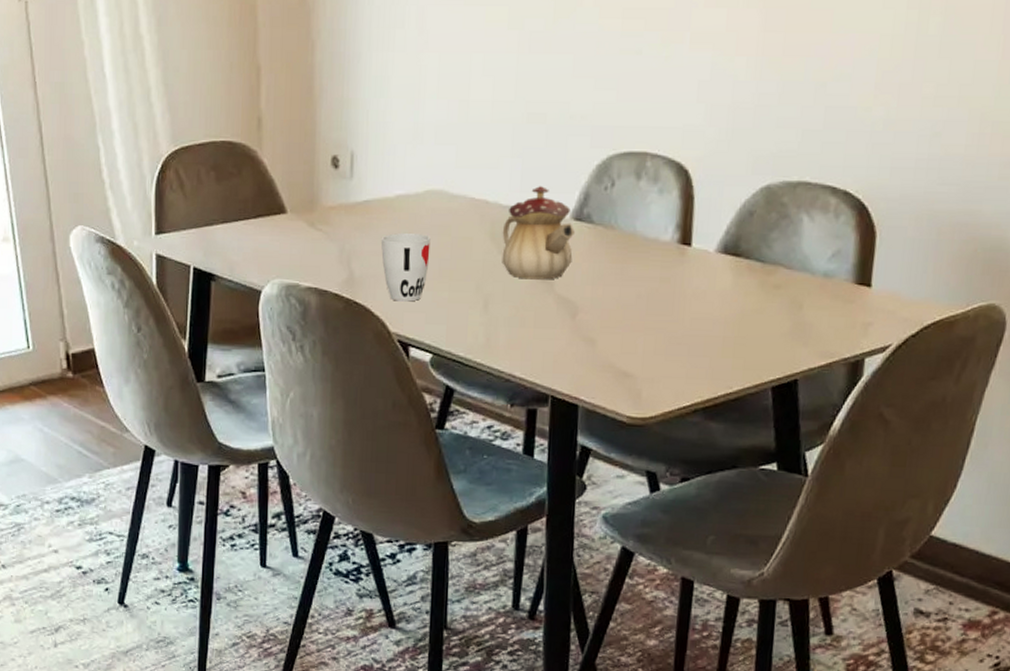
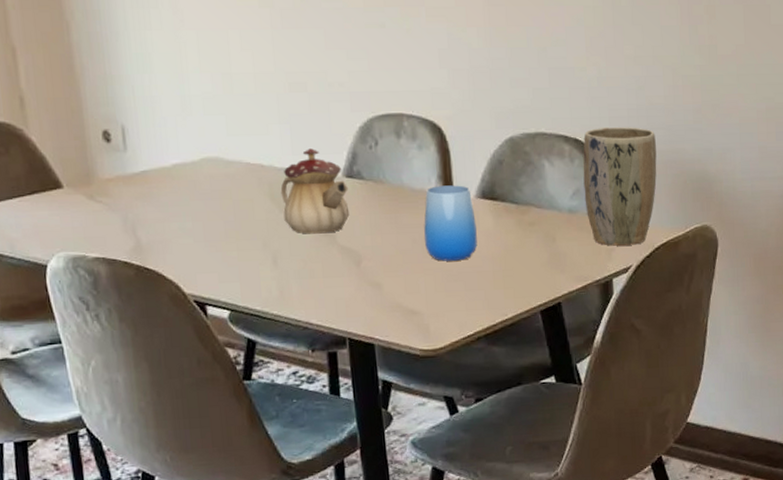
cup: present [381,233,431,302] -> none [163,199,215,264]
cup: none [650,236,713,322] -> present [424,185,477,261]
plant pot: none [845,180,946,321] -> present [583,127,657,246]

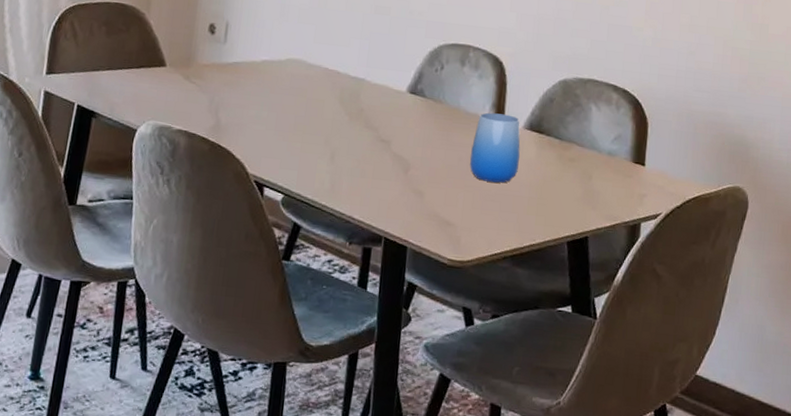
teapot: present [280,149,350,234] -> none [348,64,411,140]
plant pot: present [583,127,657,246] -> none [625,82,700,195]

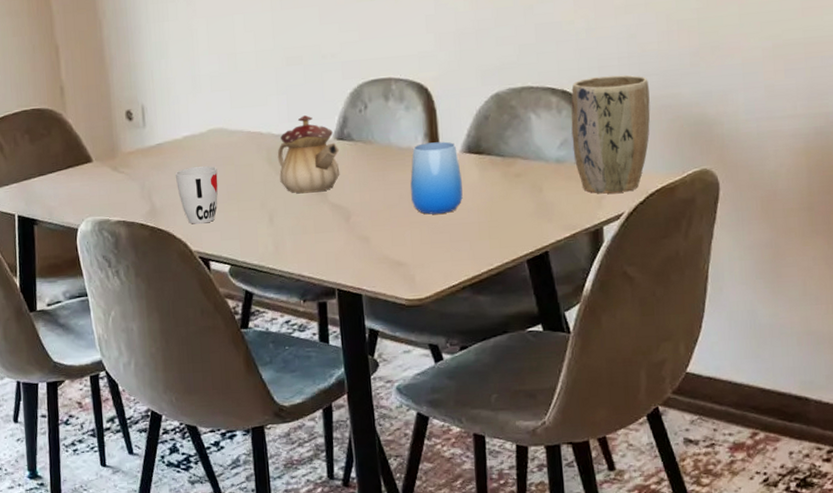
cup: none [245,91,289,149] -> present [175,166,219,224]
teapot: none [348,64,411,140] -> present [277,115,340,194]
plant pot: none [625,82,700,195] -> present [571,75,651,194]

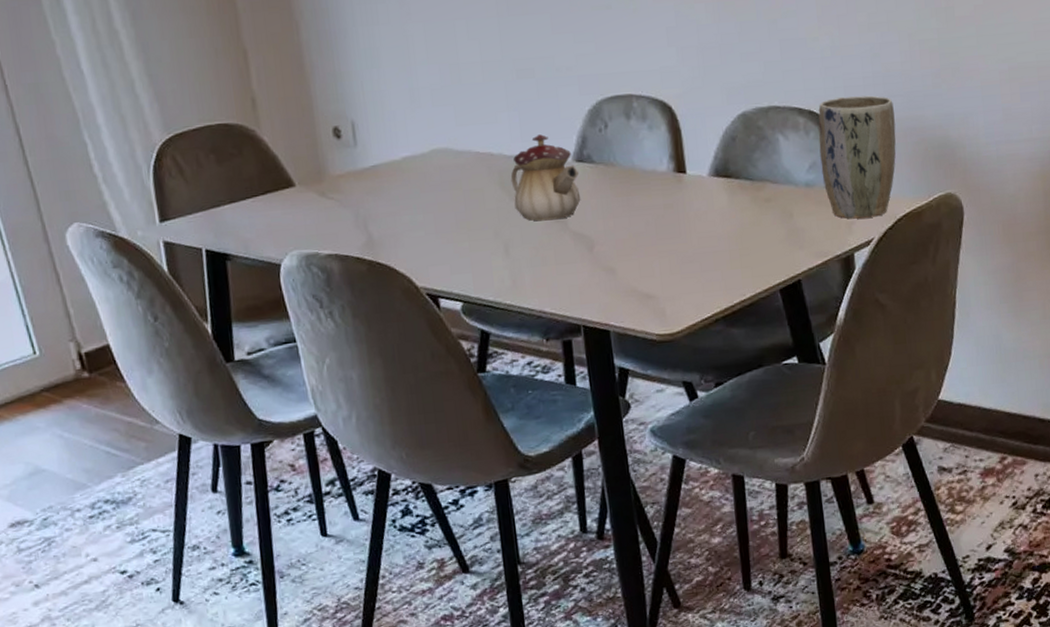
cup: present [175,166,219,224] -> none [394,191,446,257]
cup: present [410,141,463,215] -> none [656,164,712,243]

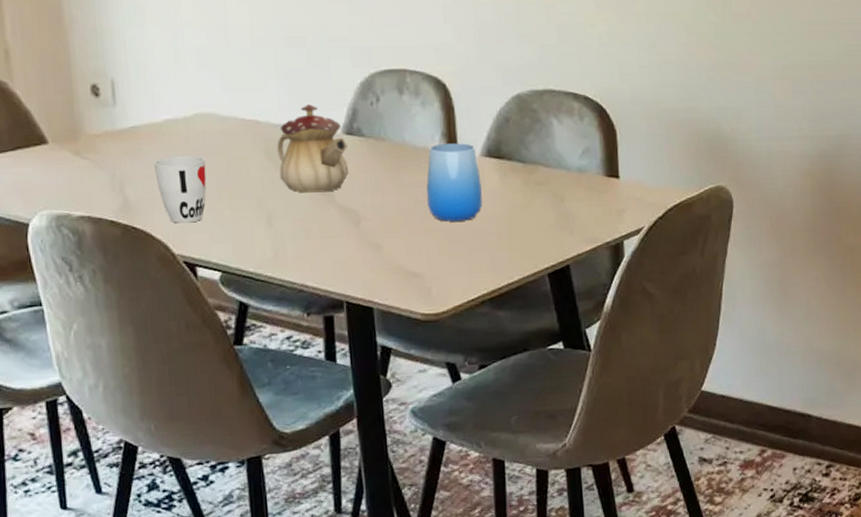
cup: none [394,191,446,257] -> present [153,156,207,223]
cup: none [656,164,712,243] -> present [426,143,482,222]
plant pot: present [818,95,896,219] -> none [593,84,670,207]

